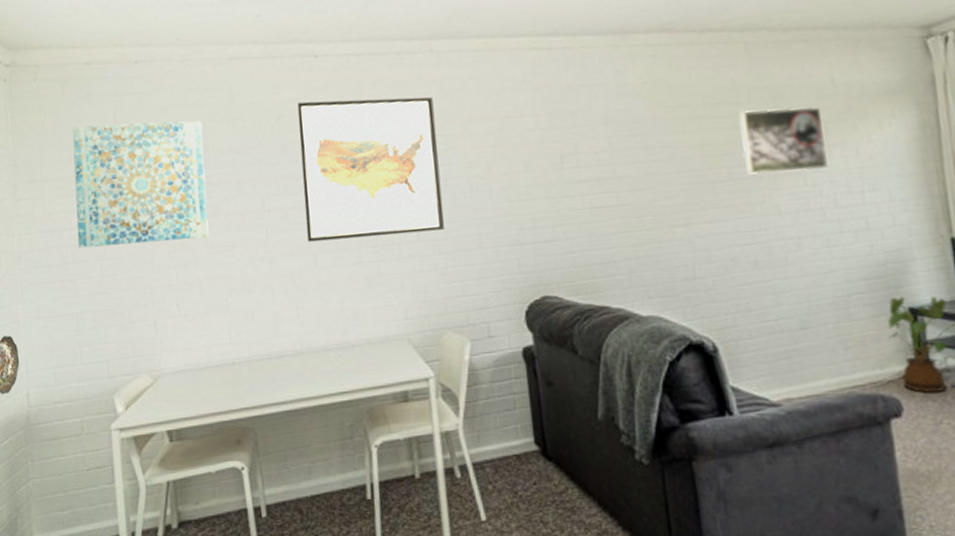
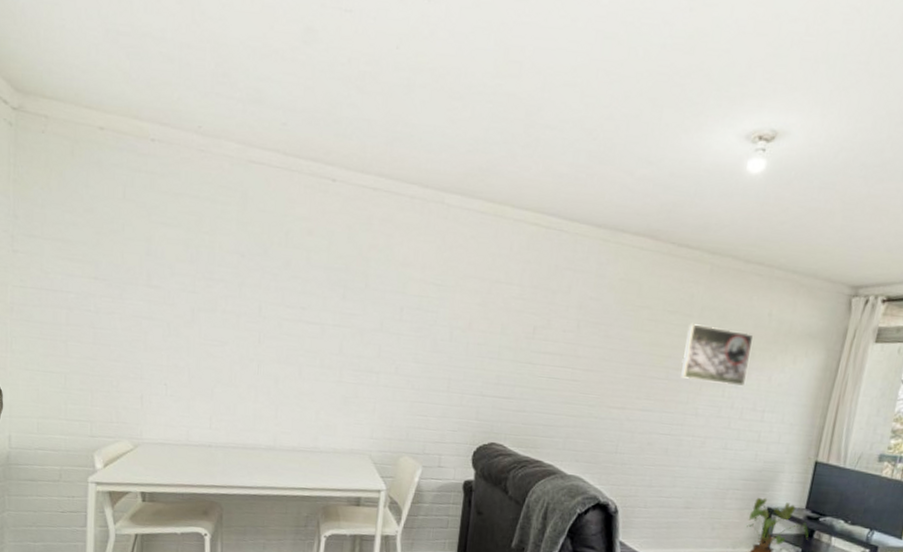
wall art: present [72,120,209,249] -> none [73,191,212,329]
wall art: present [297,97,444,242] -> none [296,221,435,369]

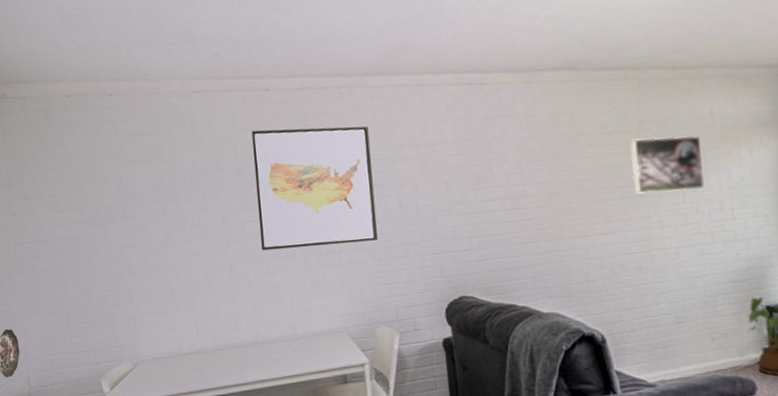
wall art: none [296,221,435,369] -> present [251,126,378,251]

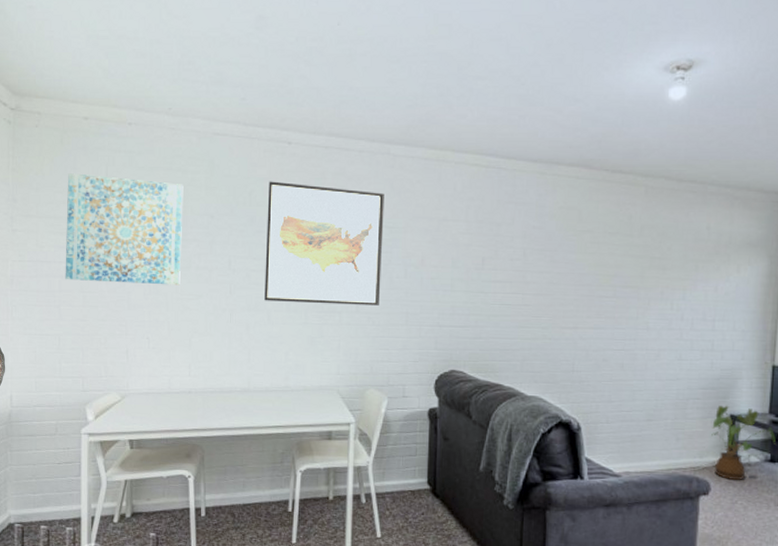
wall art: none [57,146,178,256] -> present [65,173,184,285]
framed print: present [630,135,704,194] -> none [627,241,695,297]

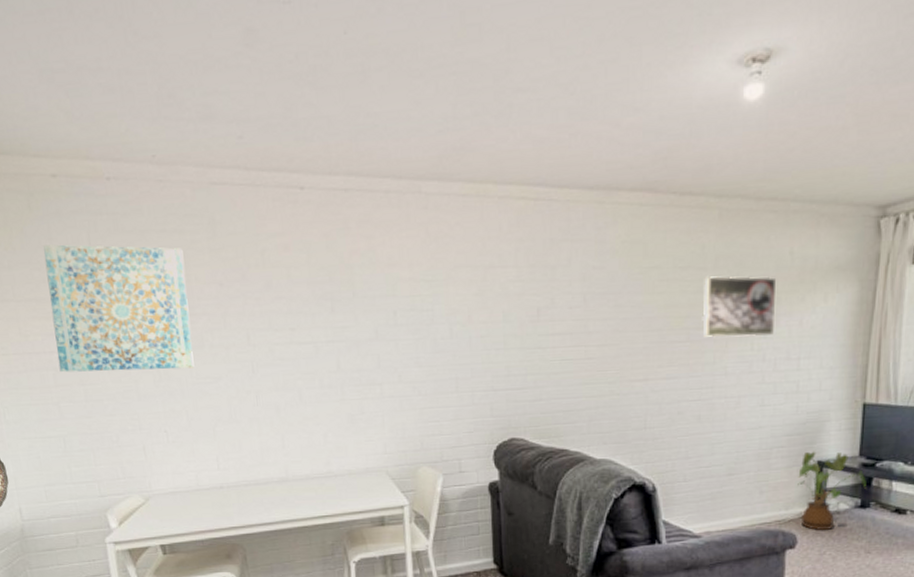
wall art: present [264,181,384,306] -> none [282,236,425,378]
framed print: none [627,241,695,297] -> present [702,275,777,338]

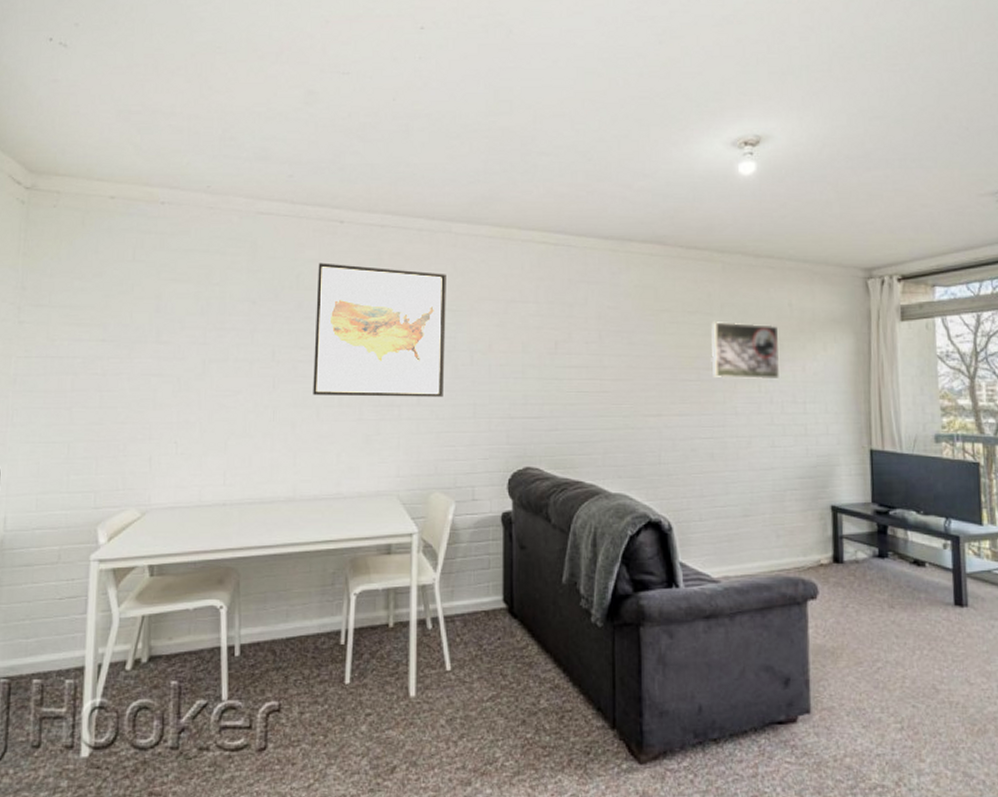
wall art: present [43,244,194,373] -> none [79,257,222,380]
wall art: none [282,236,425,378] -> present [313,263,446,397]
house plant: present [797,451,866,530] -> none [813,495,882,580]

